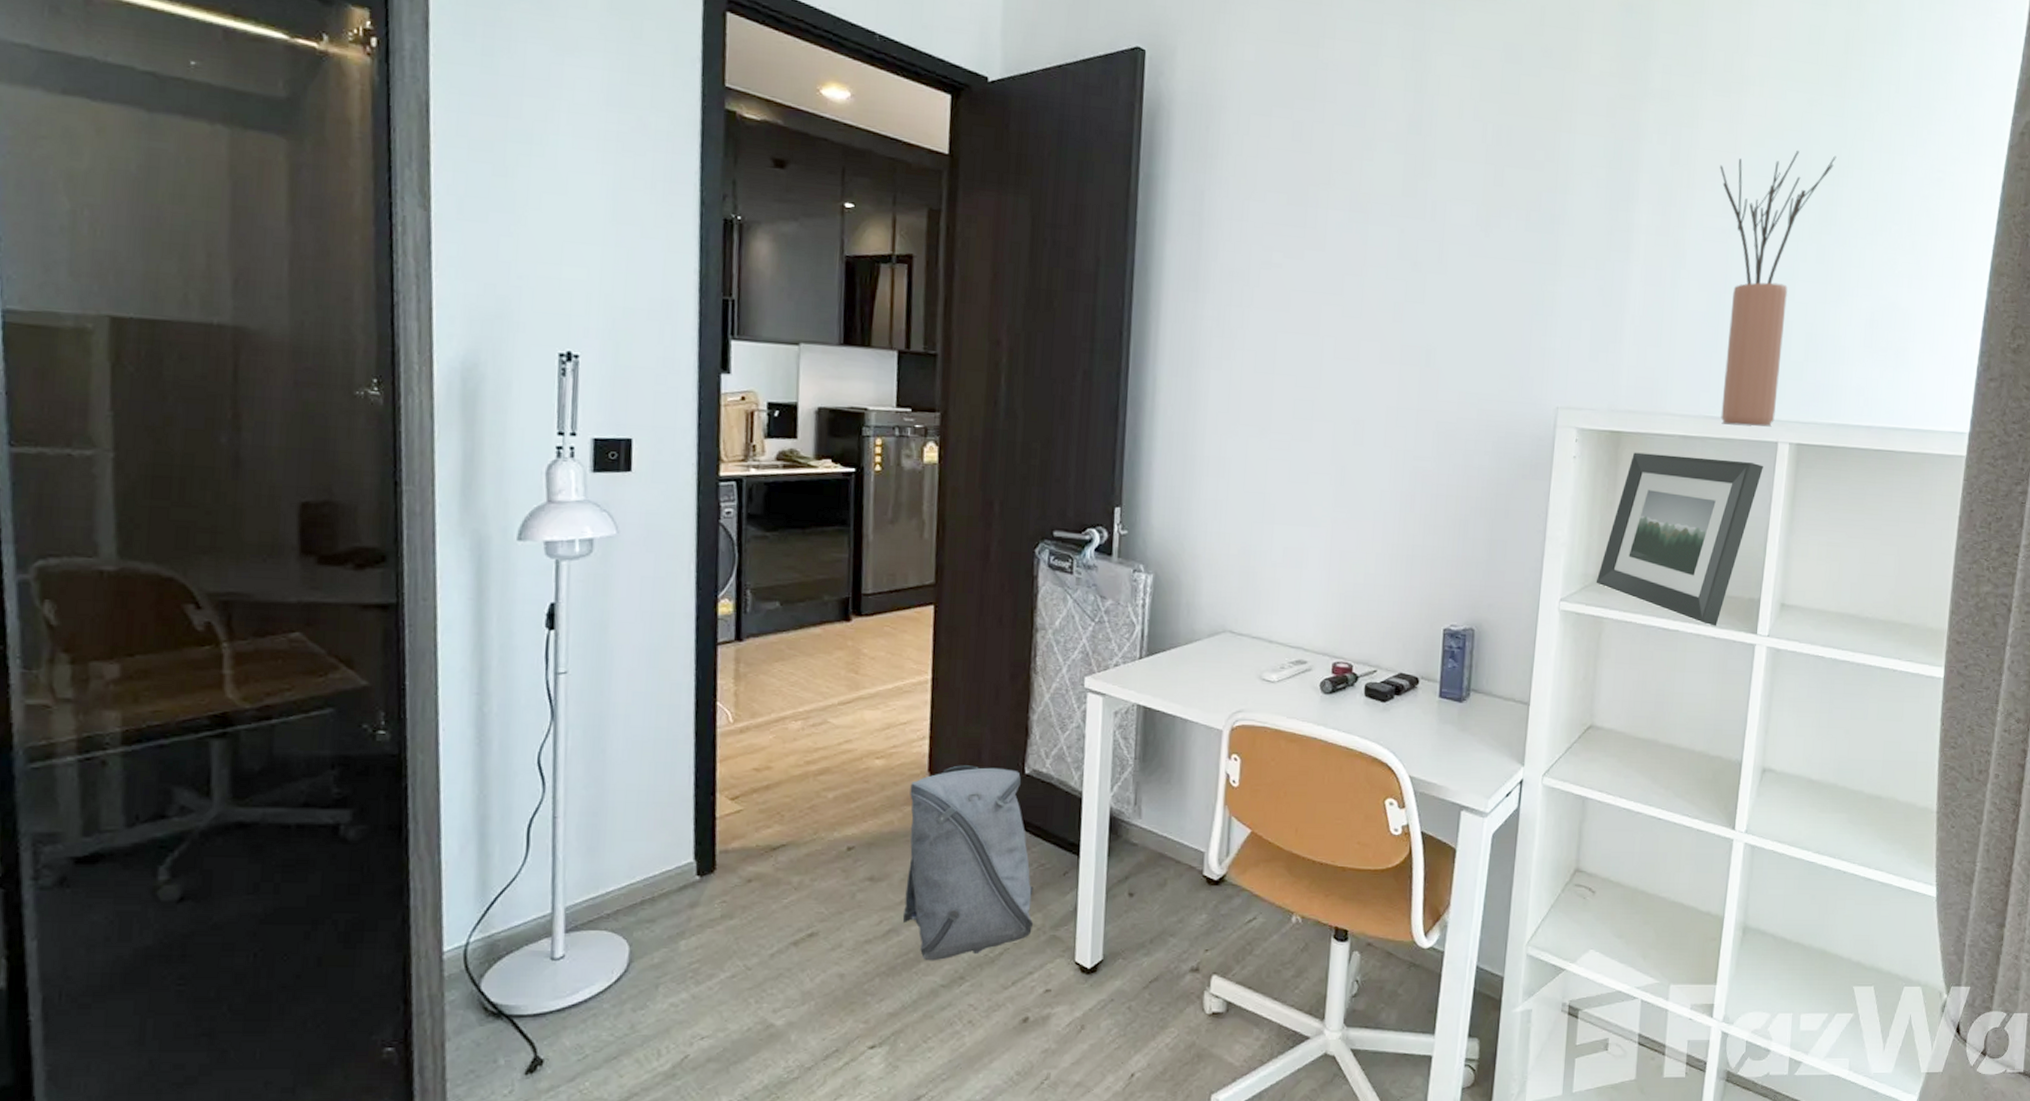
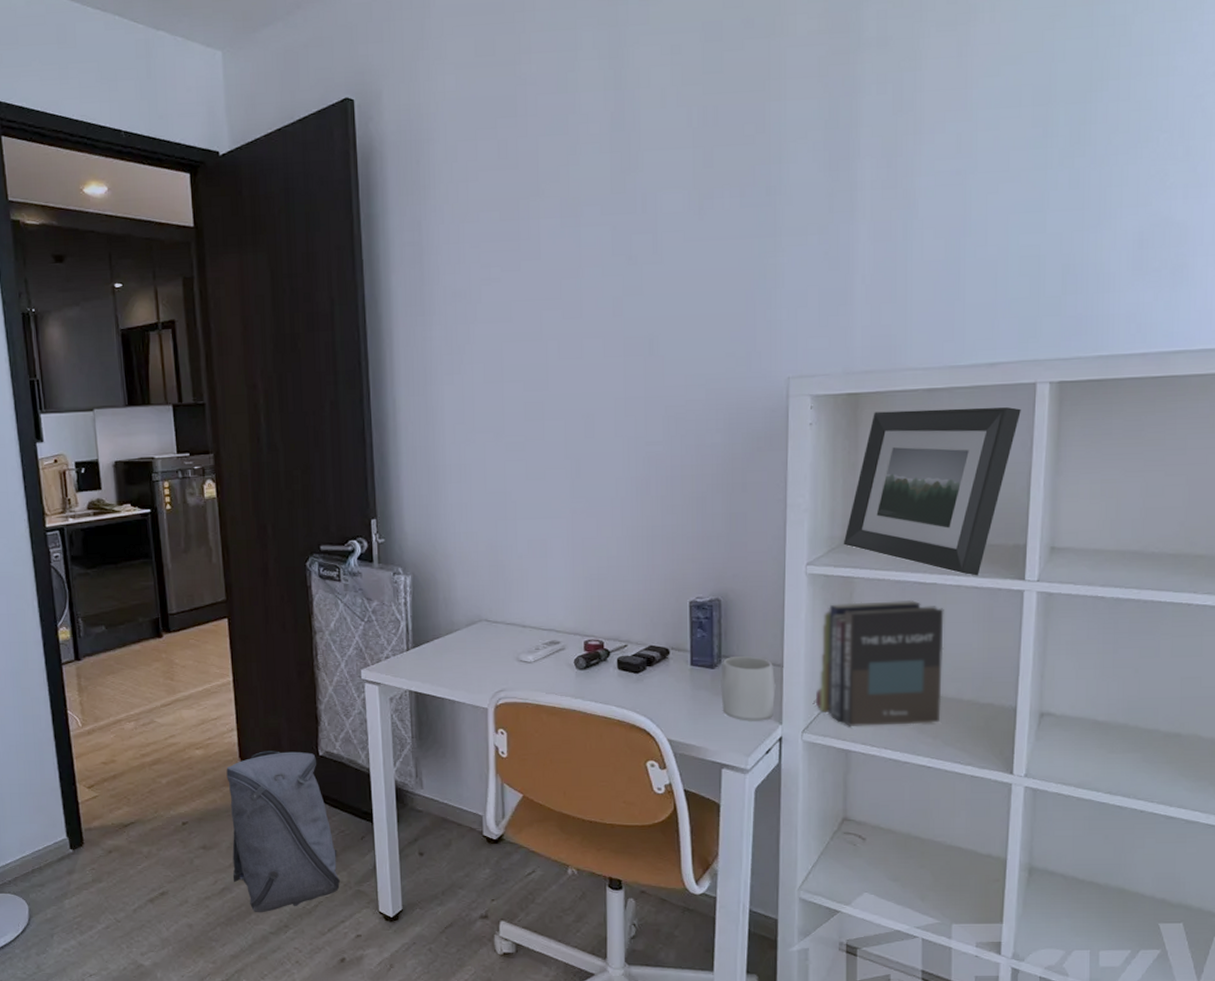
mug: none [1466,690,1521,762] -> present [721,655,775,721]
books: none [1558,643,1684,774] -> present [816,600,944,728]
vase: present [1720,150,1837,427] -> none [950,70,1087,372]

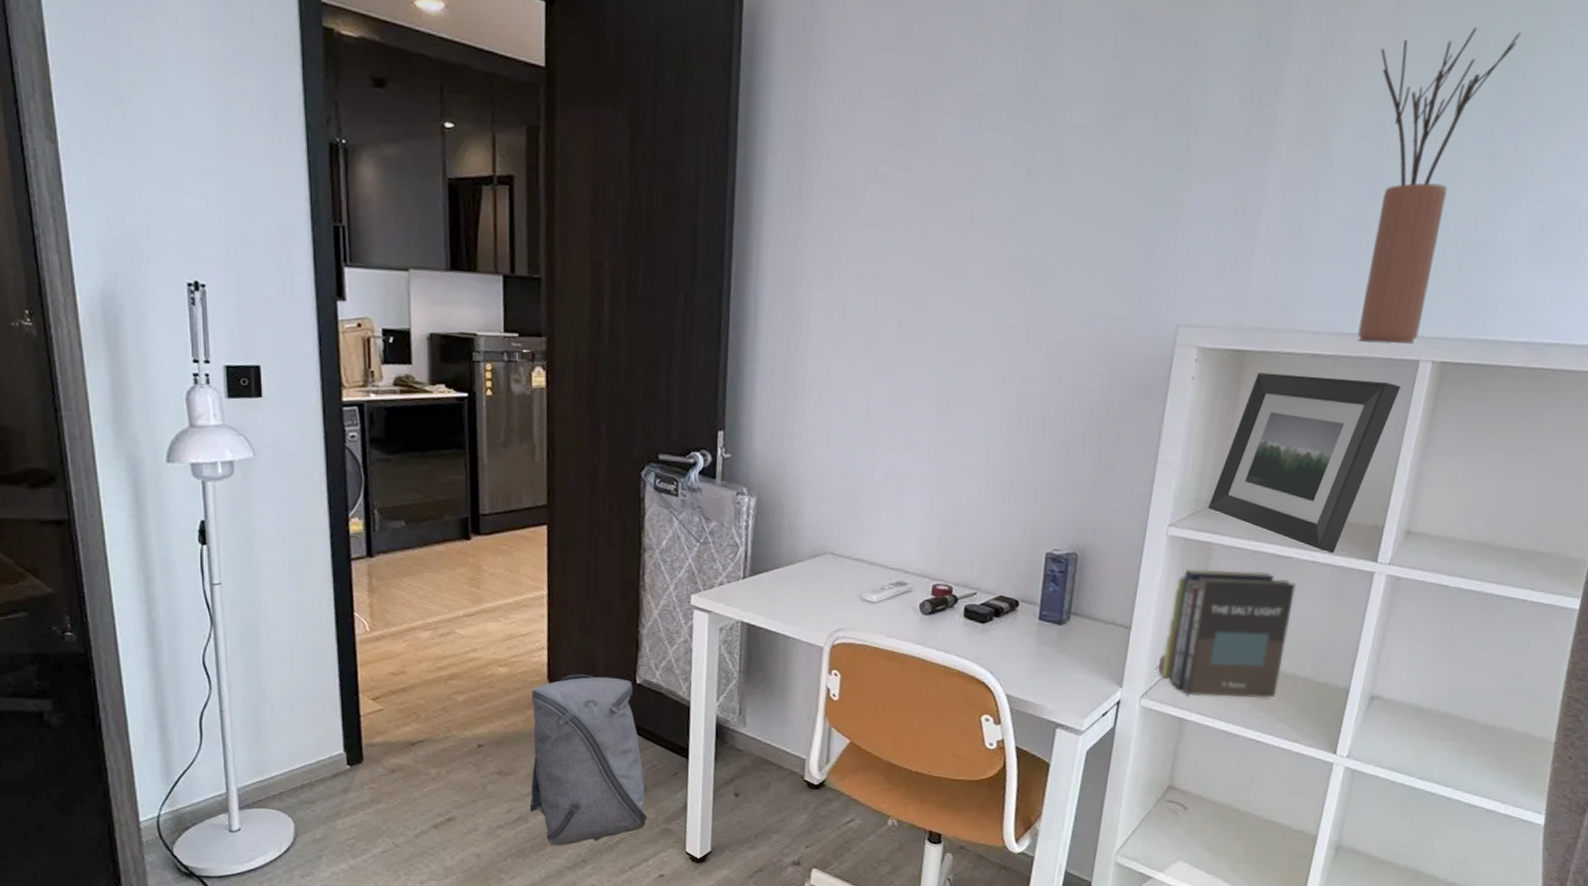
mug: present [721,655,775,721] -> none [1064,614,1122,683]
vase: none [950,70,1087,372] -> present [1357,26,1521,344]

